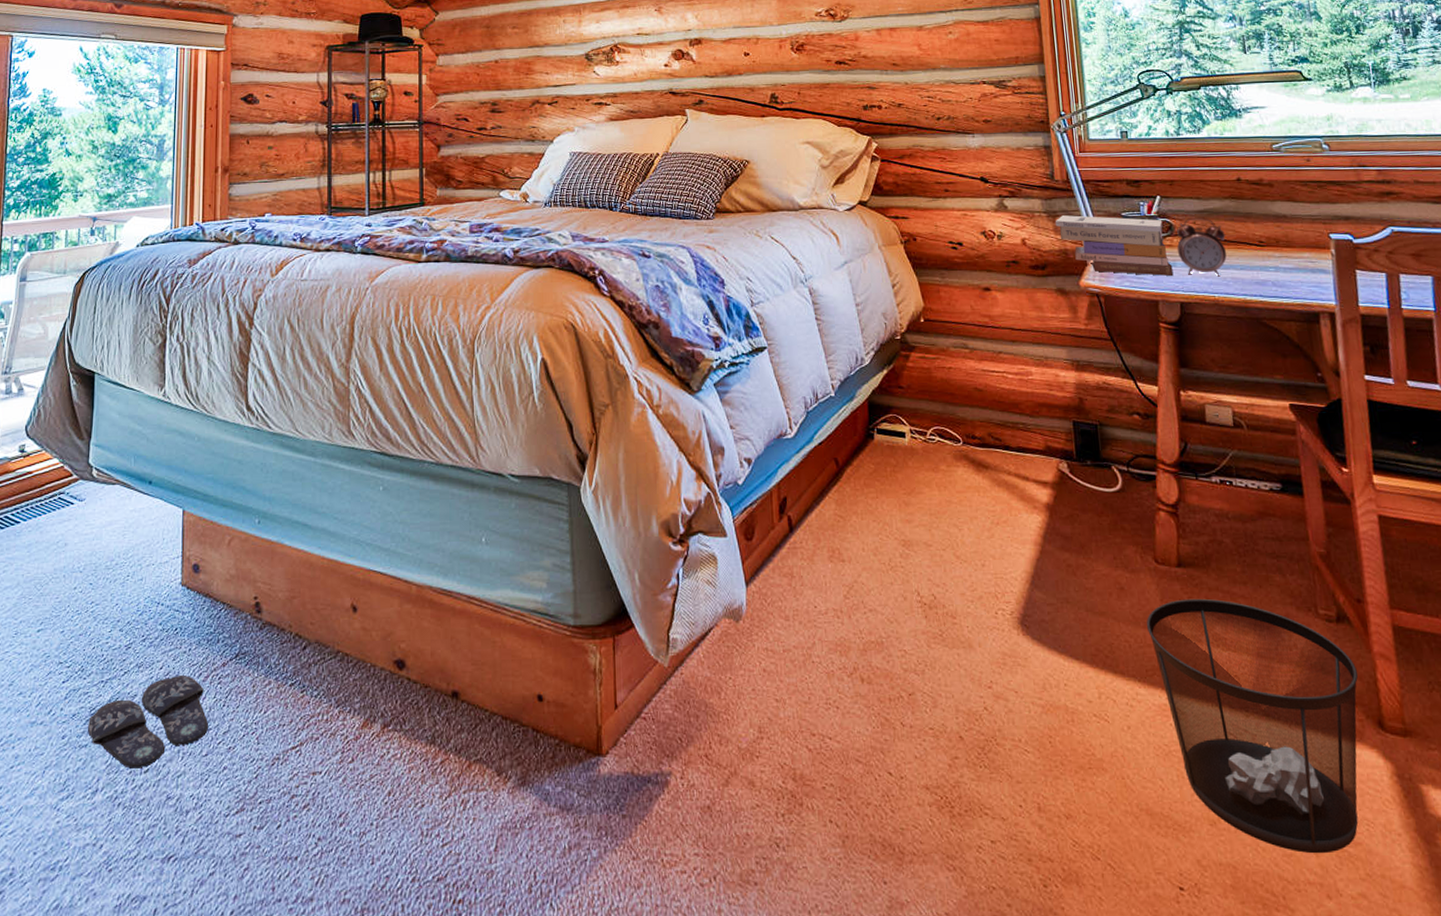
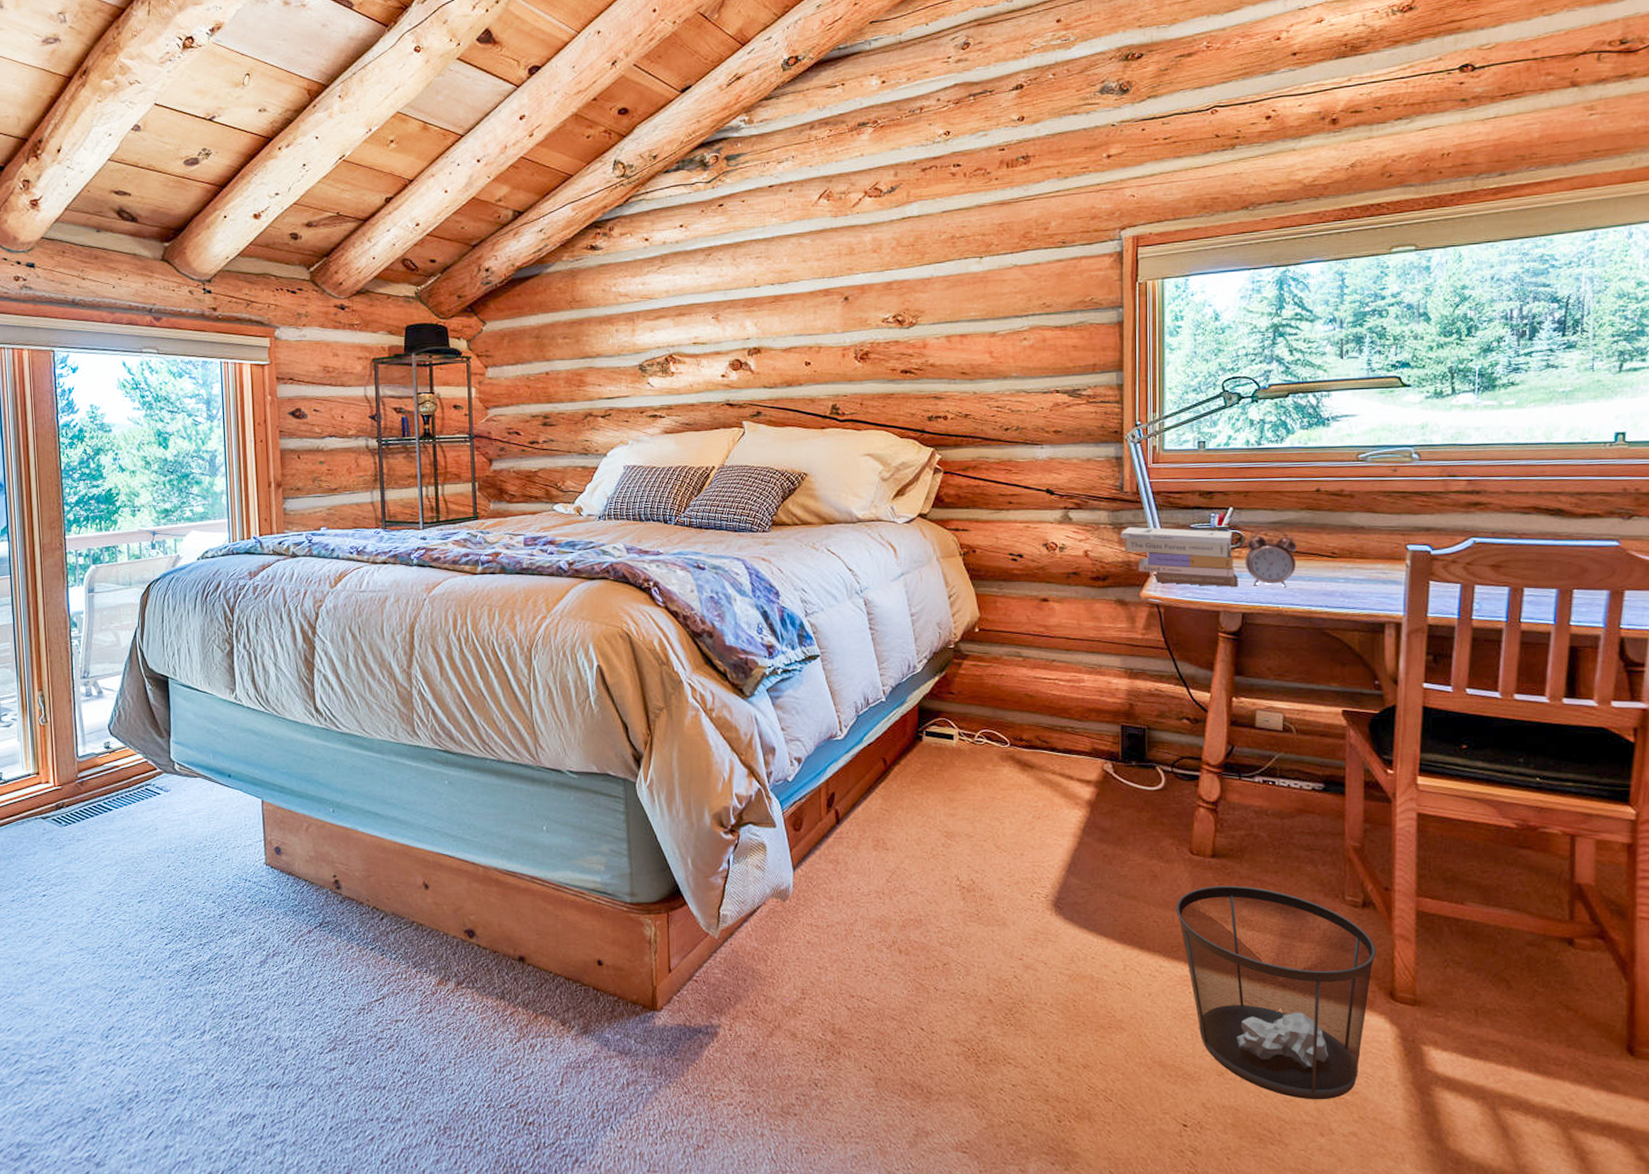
slippers: present [88,674,208,769] -> none [192,939,299,1015]

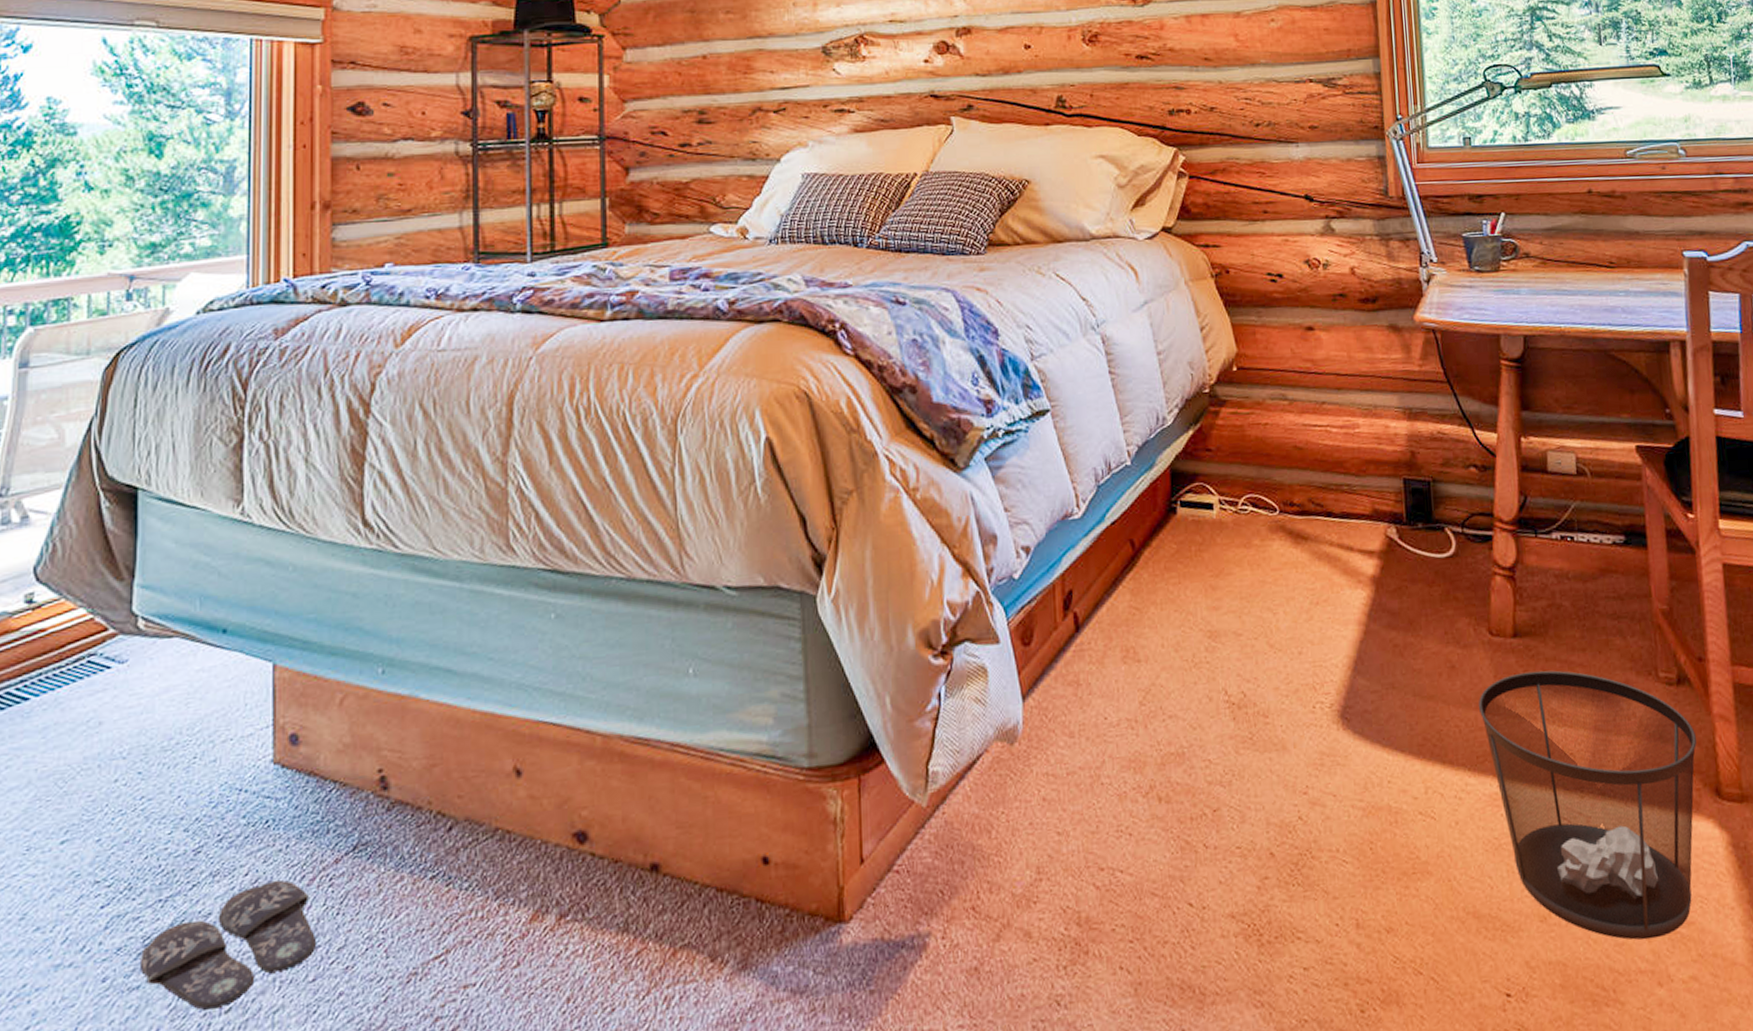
slippers: none [192,939,299,1015] -> present [141,879,316,1010]
books: present [1120,527,1238,587] -> none [1388,237,1517,306]
alarm clock: present [1244,529,1297,588] -> none [1521,236,1575,304]

